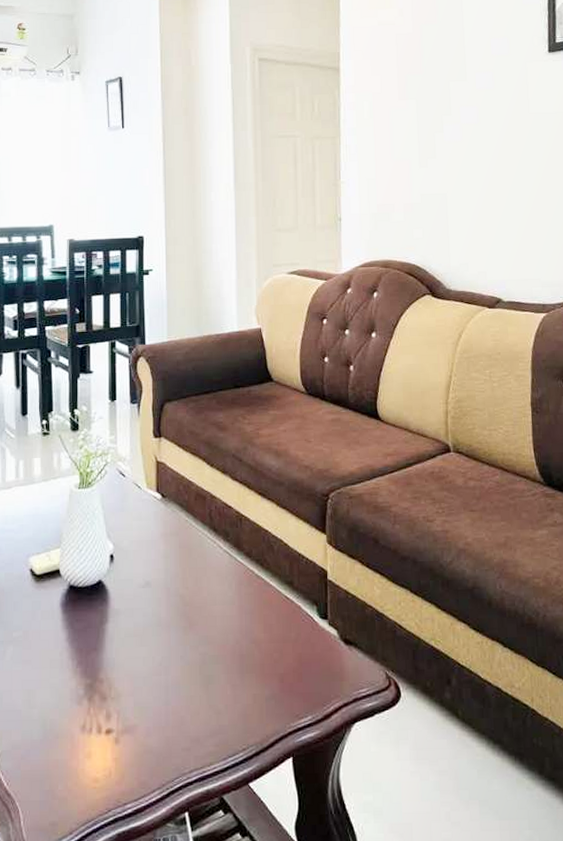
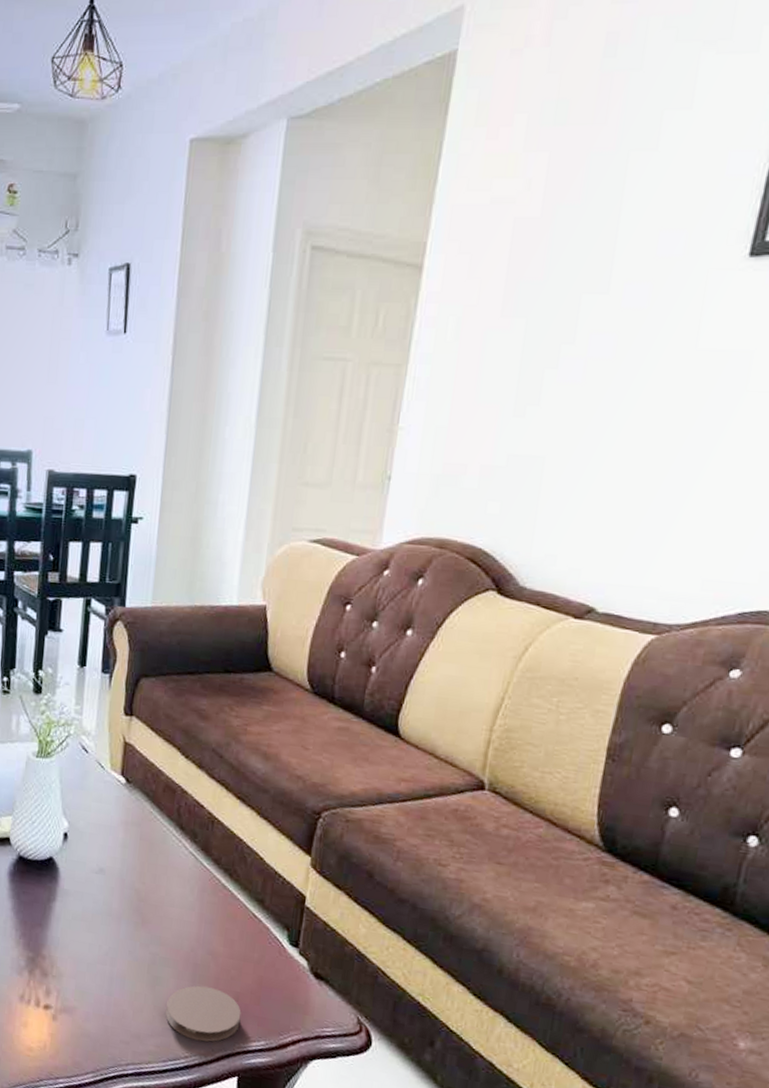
coaster: none [221,675,288,730] -> present [166,985,241,1042]

